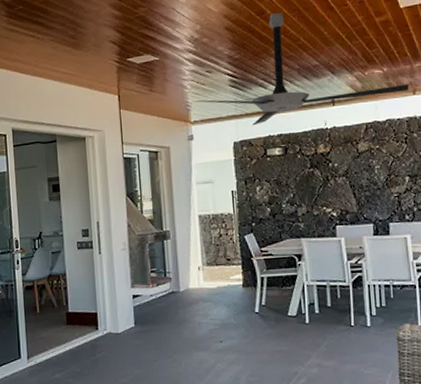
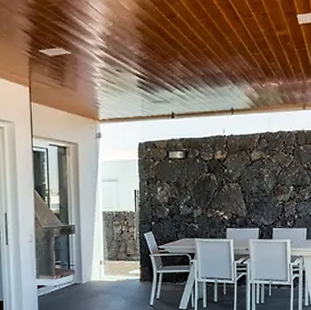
ceiling fan: present [193,13,409,126] -> none [102,17,300,128]

